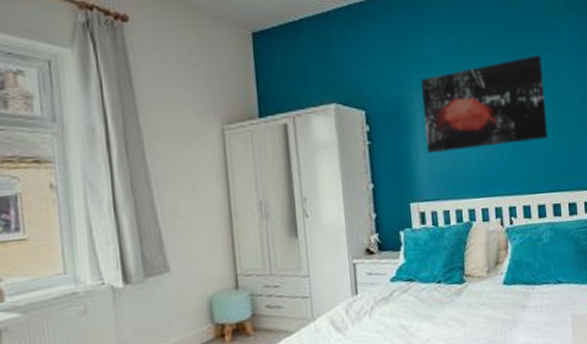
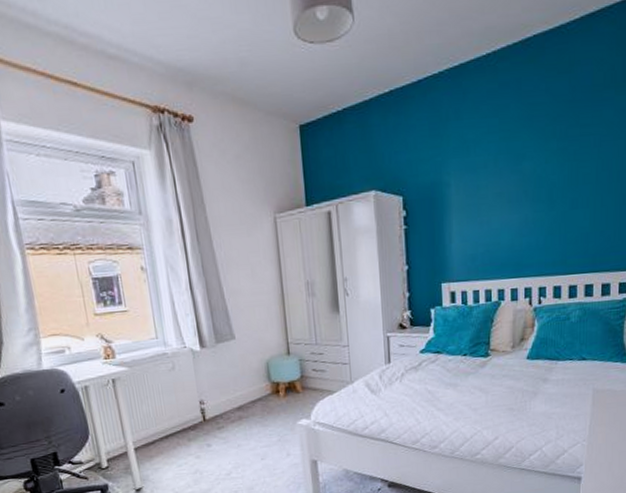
wall art: present [421,55,548,154] -> none [459,131,588,237]

